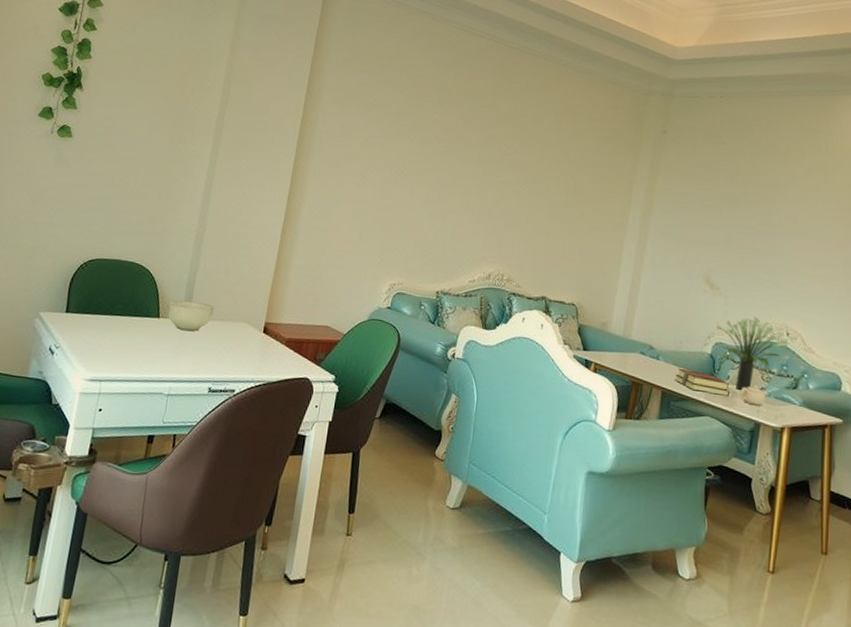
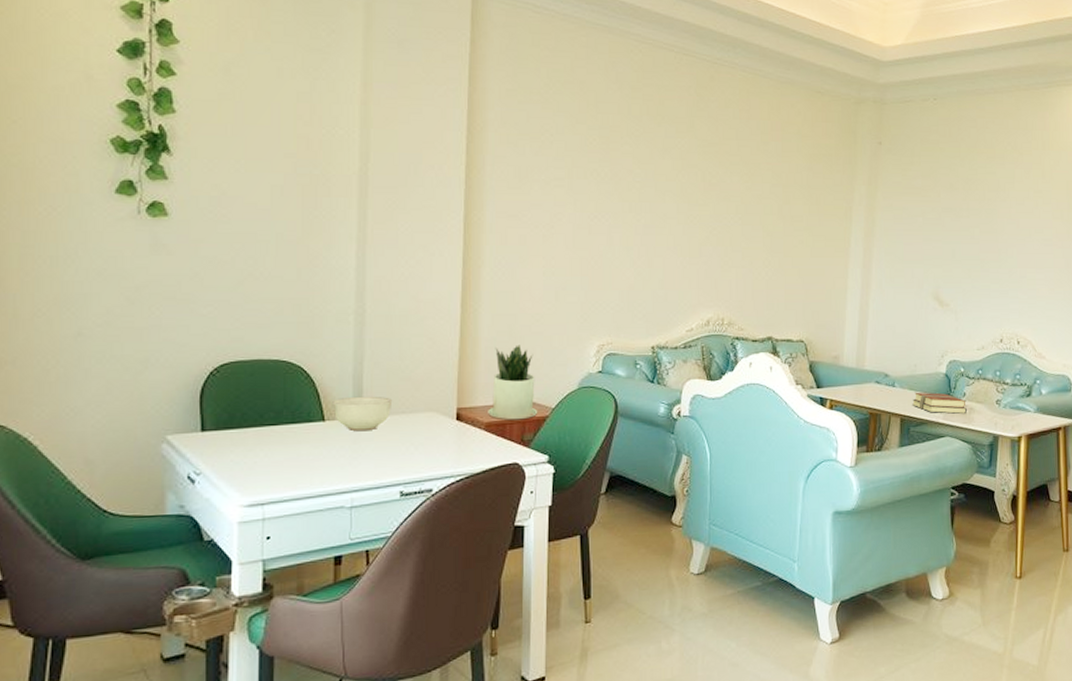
planter: none [290,274,334,342] -> present [488,345,538,422]
flower arrangement: present [717,316,789,390] -> none [949,329,1020,405]
teapot: present [739,384,767,406] -> none [976,397,1003,419]

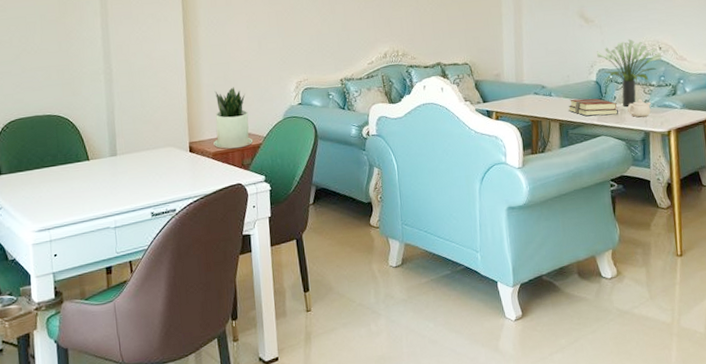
bowl: present [332,396,393,430] -> none [94,138,139,167]
flower arrangement: none [949,329,1020,405] -> present [597,39,662,107]
teapot: none [976,397,1003,419] -> present [626,98,651,118]

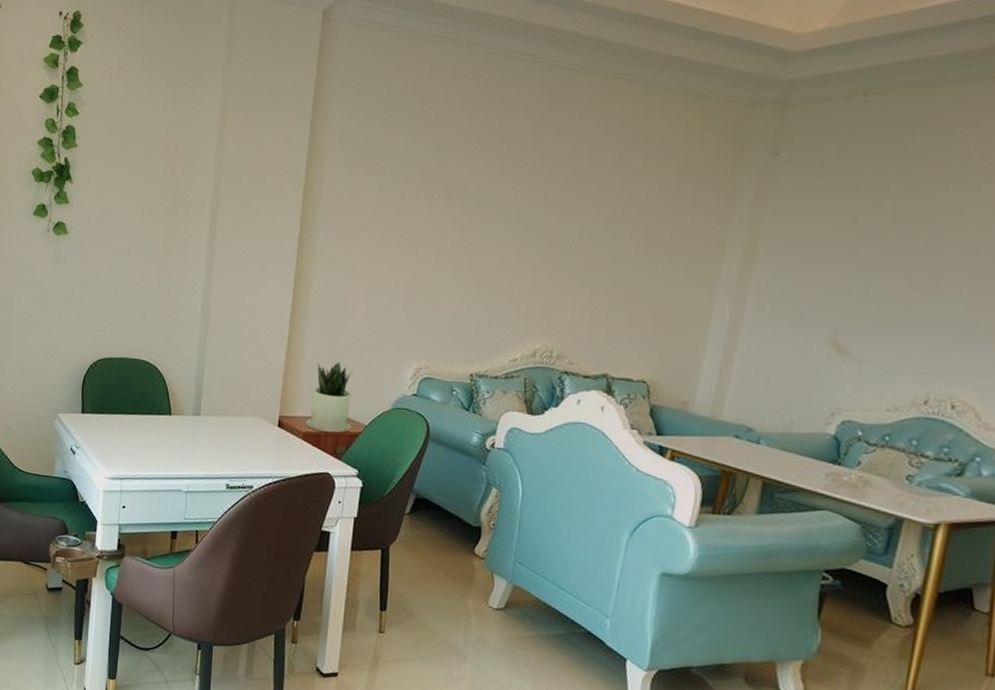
books: present [568,98,618,117] -> none [781,453,860,487]
flower arrangement: present [597,39,662,107] -> none [845,386,954,478]
teapot: present [626,98,651,118] -> none [874,470,917,498]

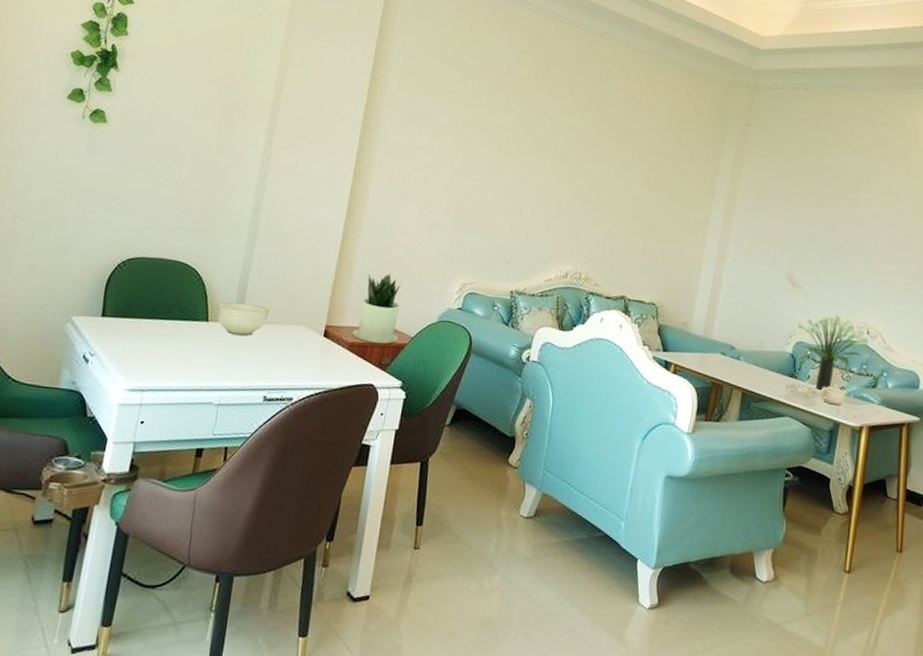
bowl: none [178,396,226,427] -> present [217,302,270,335]
flower arrangement: none [845,386,954,478] -> present [798,315,869,390]
teapot: none [874,470,917,498] -> present [819,383,847,406]

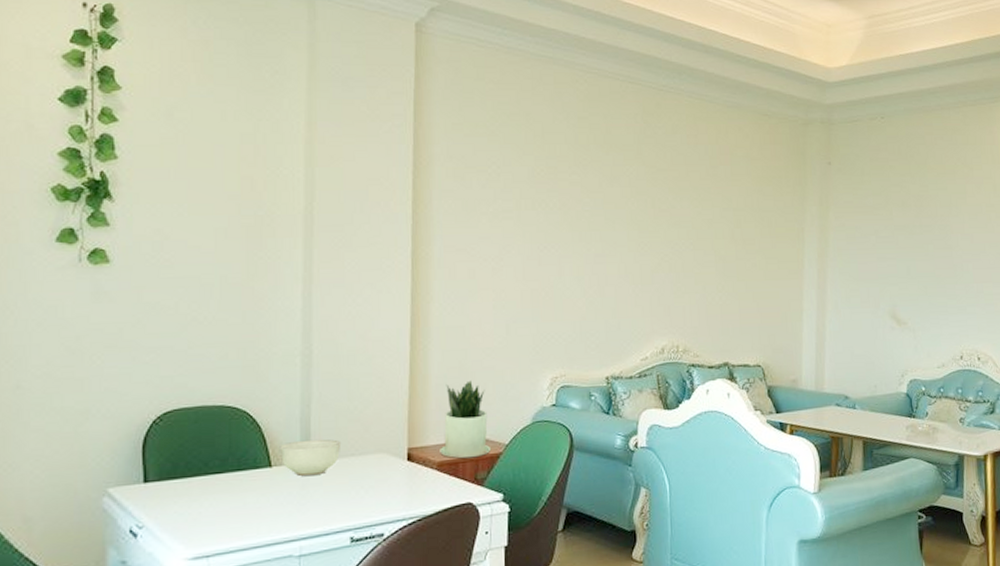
flower arrangement: present [798,315,869,390] -> none [909,346,981,425]
teapot: present [819,383,847,406] -> none [939,415,967,438]

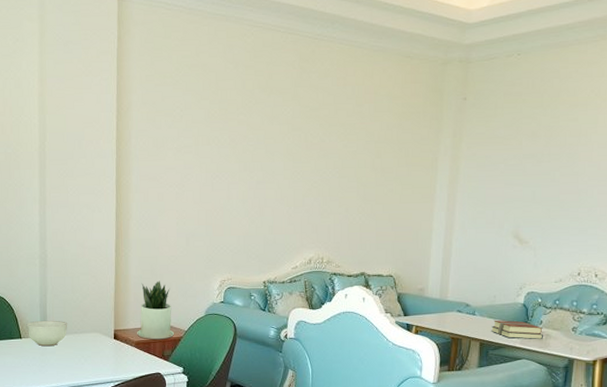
books: none [874,413,930,435] -> present [491,320,543,340]

